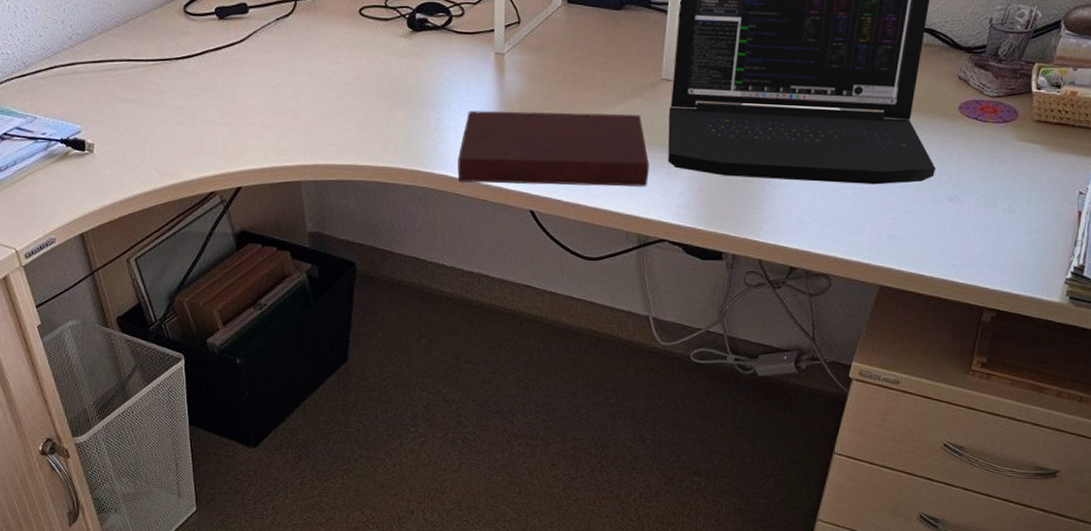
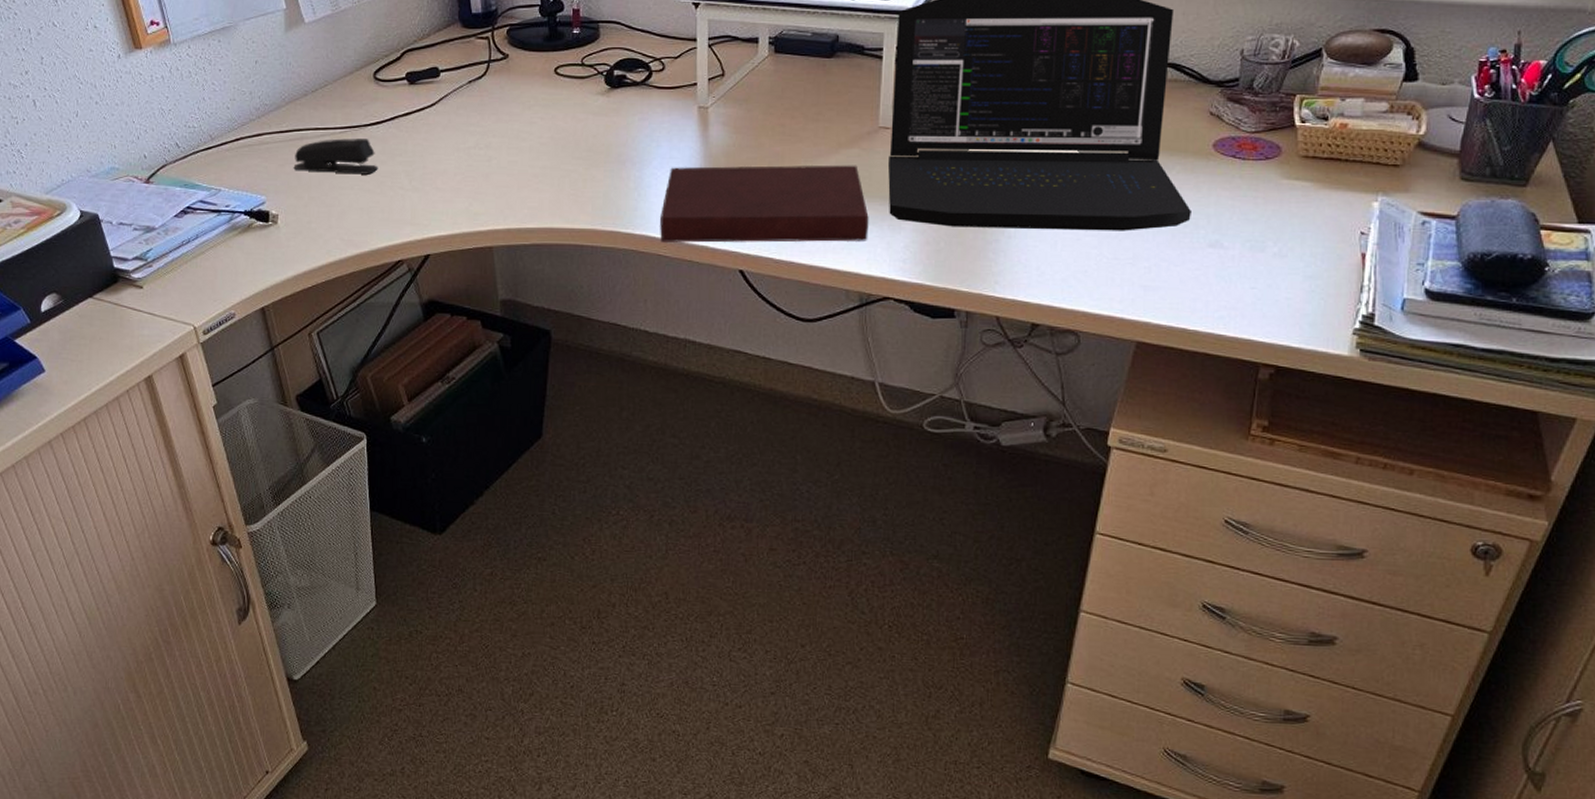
stapler: none [107,71,190,107] -> present [293,138,378,175]

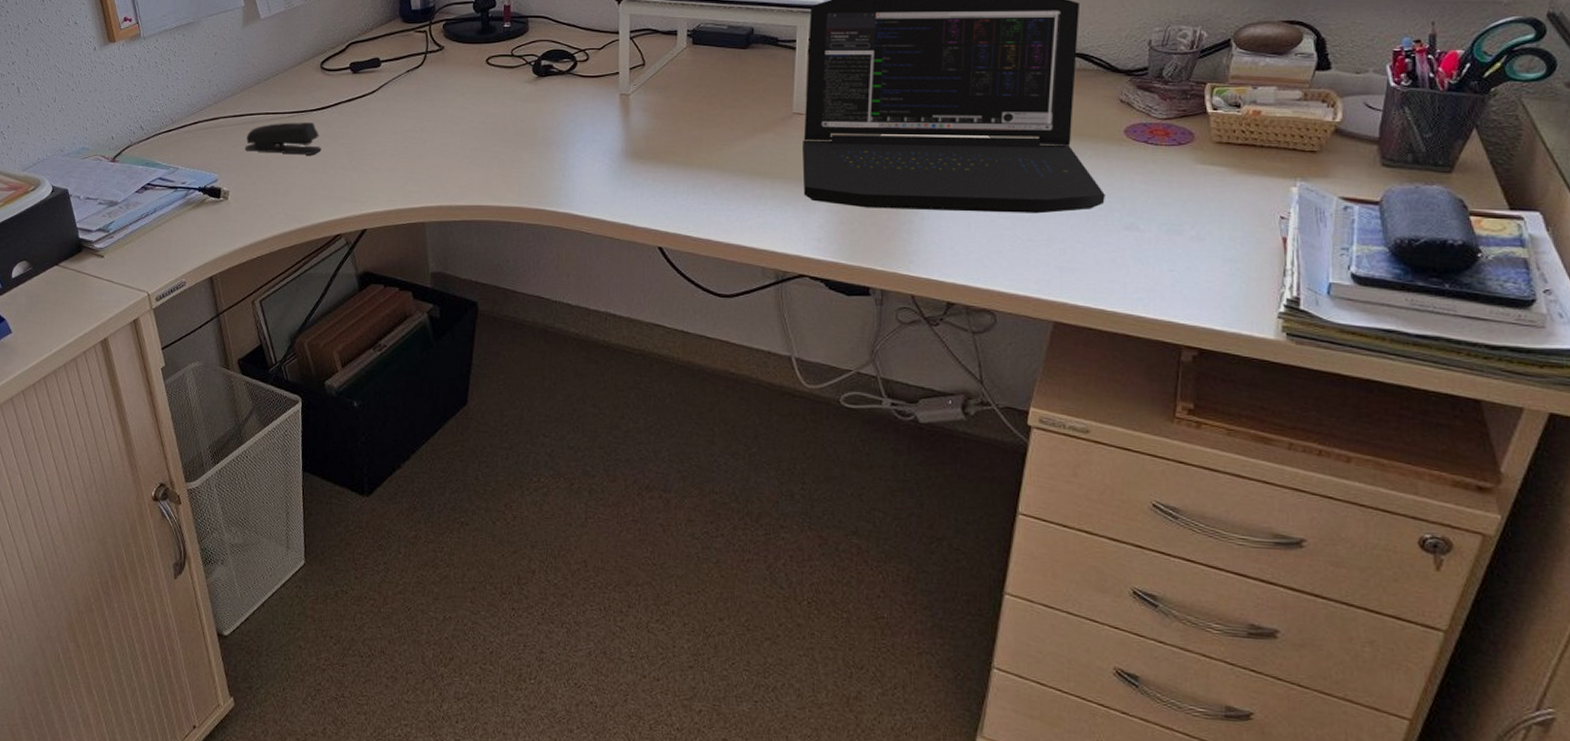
notebook: present [660,165,869,243] -> none [583,148,784,221]

